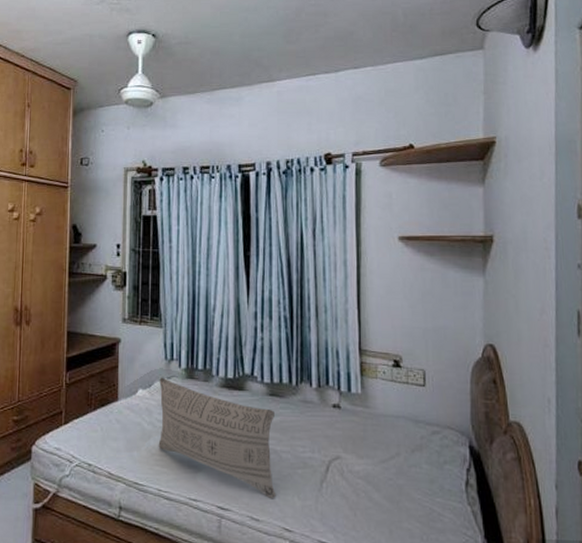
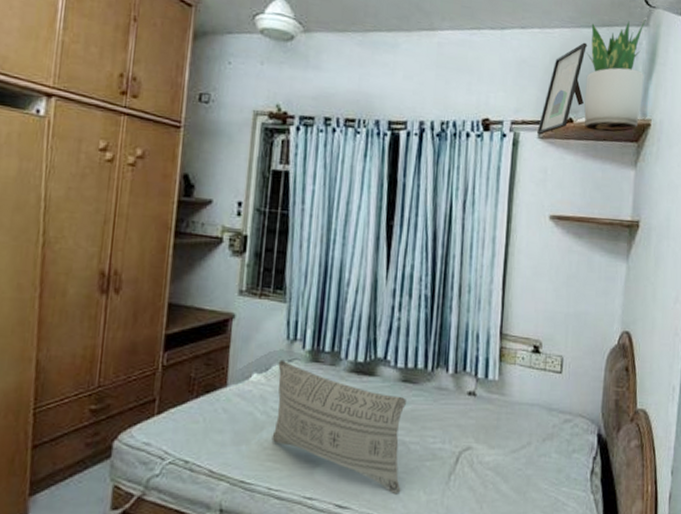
picture frame: none [379,73,423,163] -> present [537,42,588,135]
planter: none [421,44,484,154] -> present [584,20,646,132]

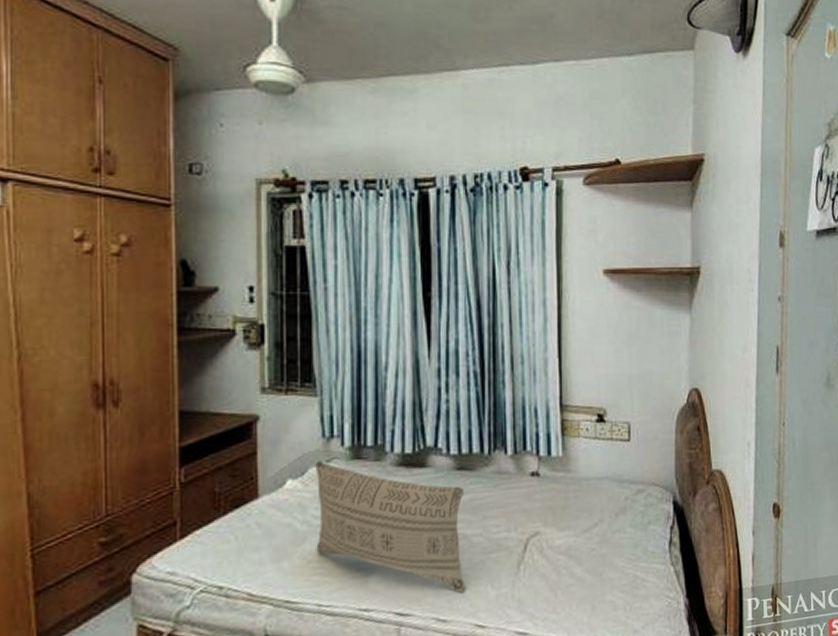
picture frame: present [537,42,588,135] -> none [582,72,630,181]
planter: present [584,20,646,132] -> none [629,43,694,172]

